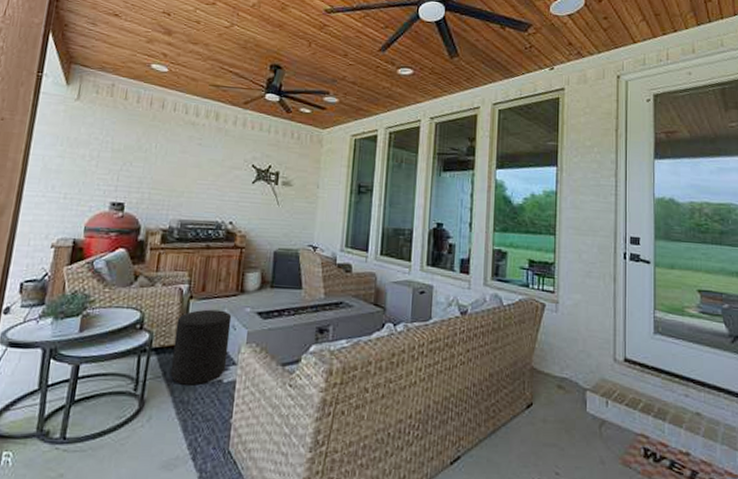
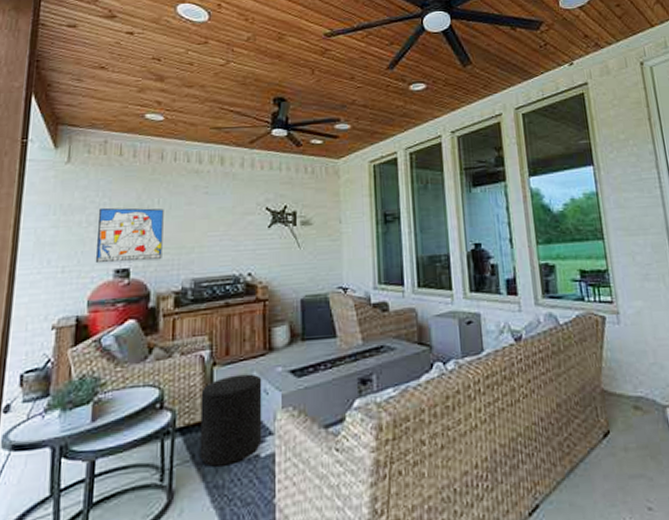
wall art: none [94,145,160,199] -> present [95,207,164,264]

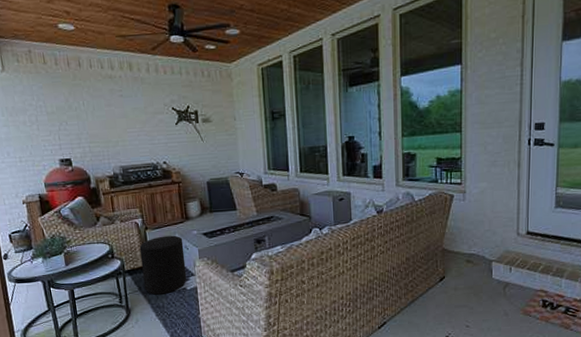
wall art: present [95,207,164,264] -> none [37,109,95,155]

